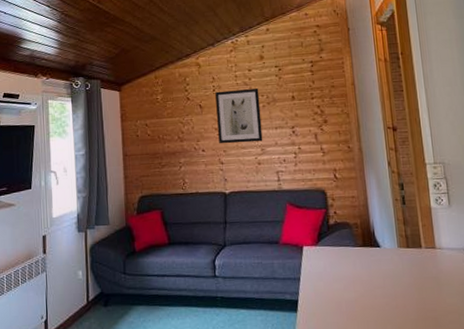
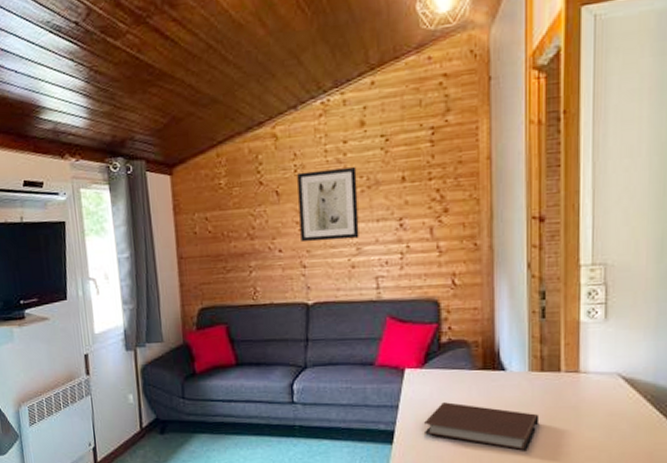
notebook: none [321,274,411,316] -> present [424,402,540,451]

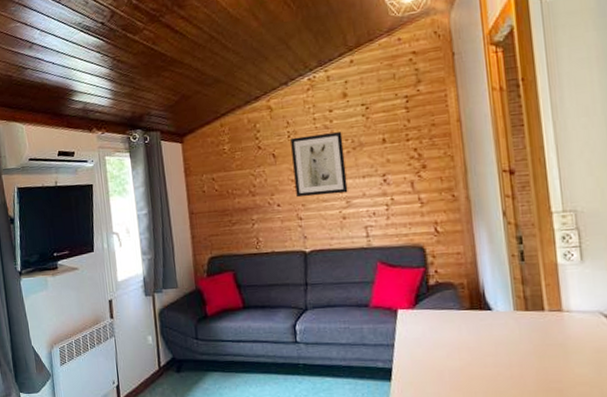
notebook: present [424,402,540,451] -> none [419,341,530,387]

